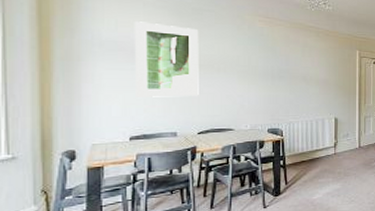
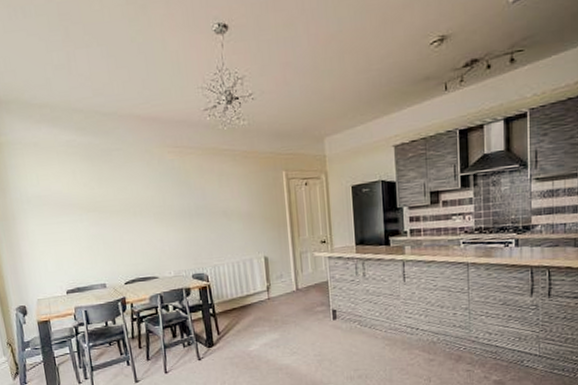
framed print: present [135,21,199,97] -> none [53,171,120,251]

